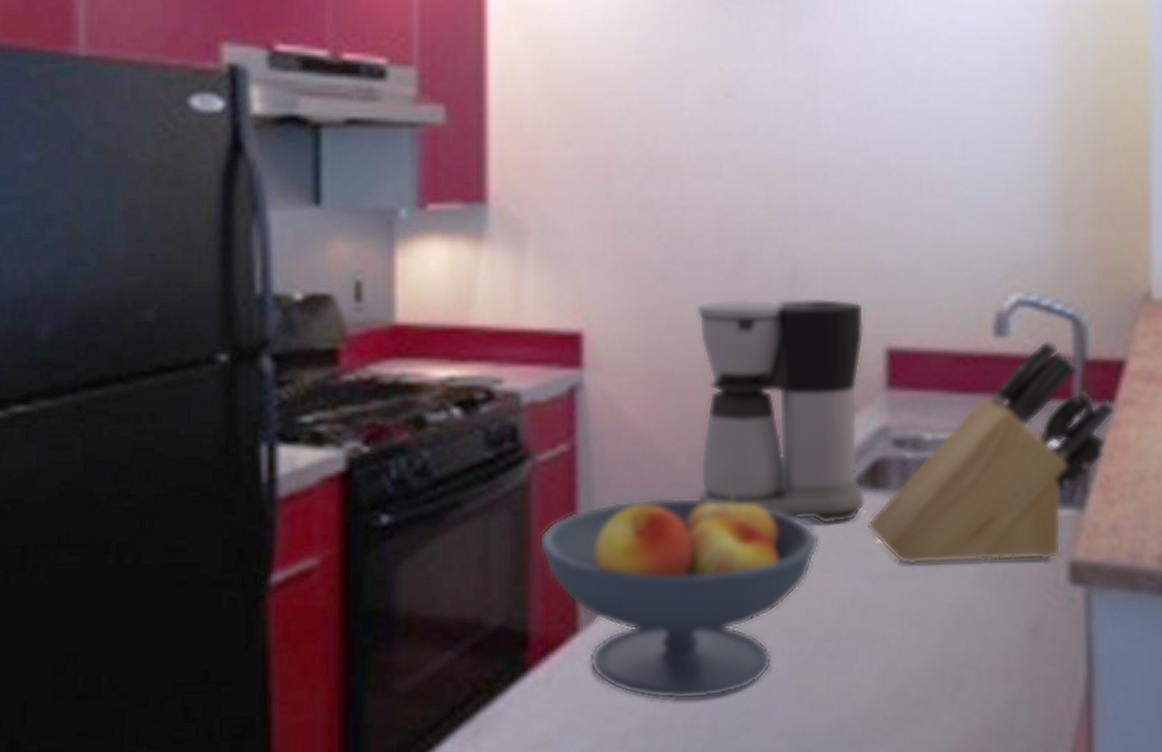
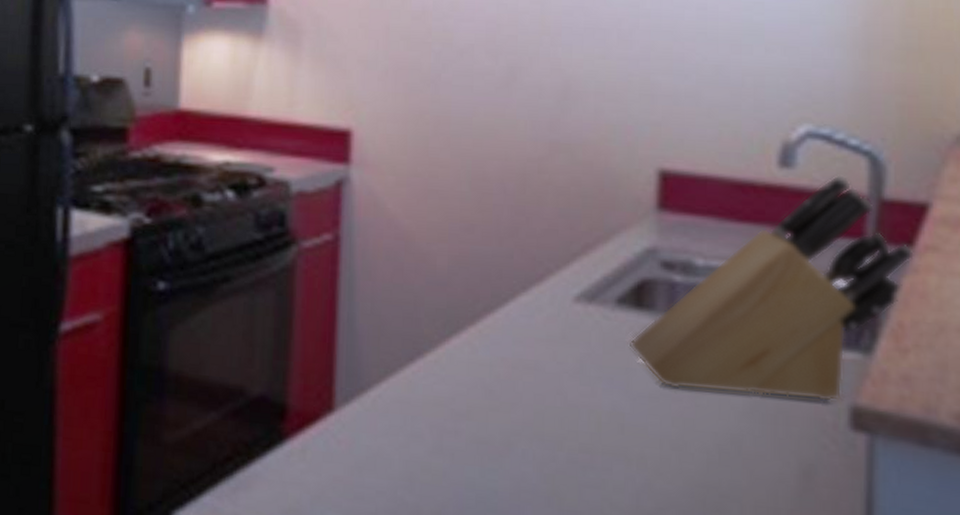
fruit bowl: present [539,490,820,700] -> none [300,292,578,491]
coffee maker: present [696,298,866,524] -> none [455,108,637,339]

